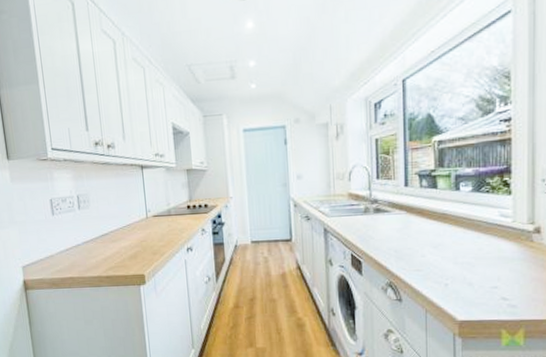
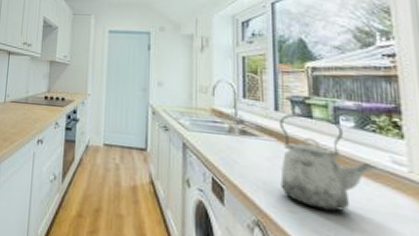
kettle: none [409,185,488,264] -> present [280,113,377,212]

